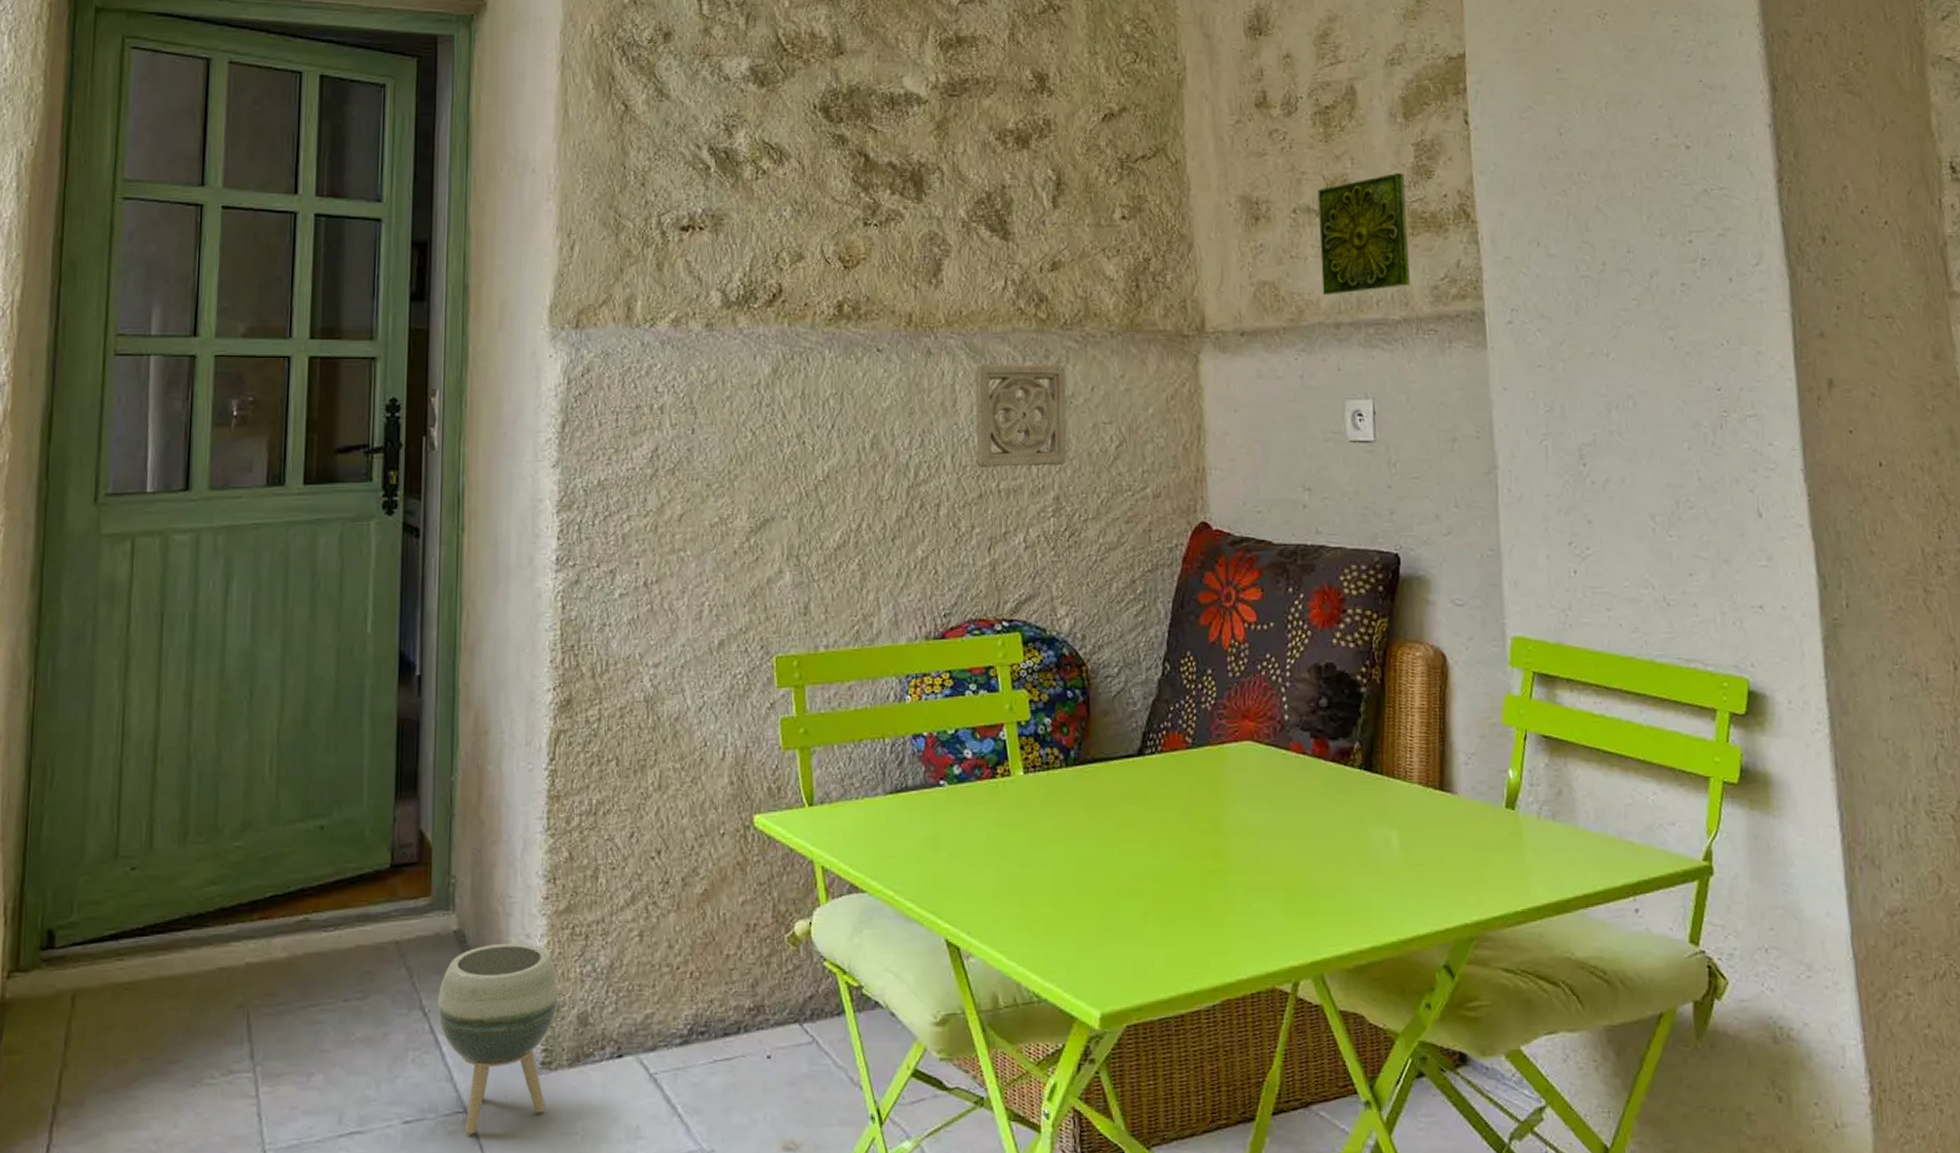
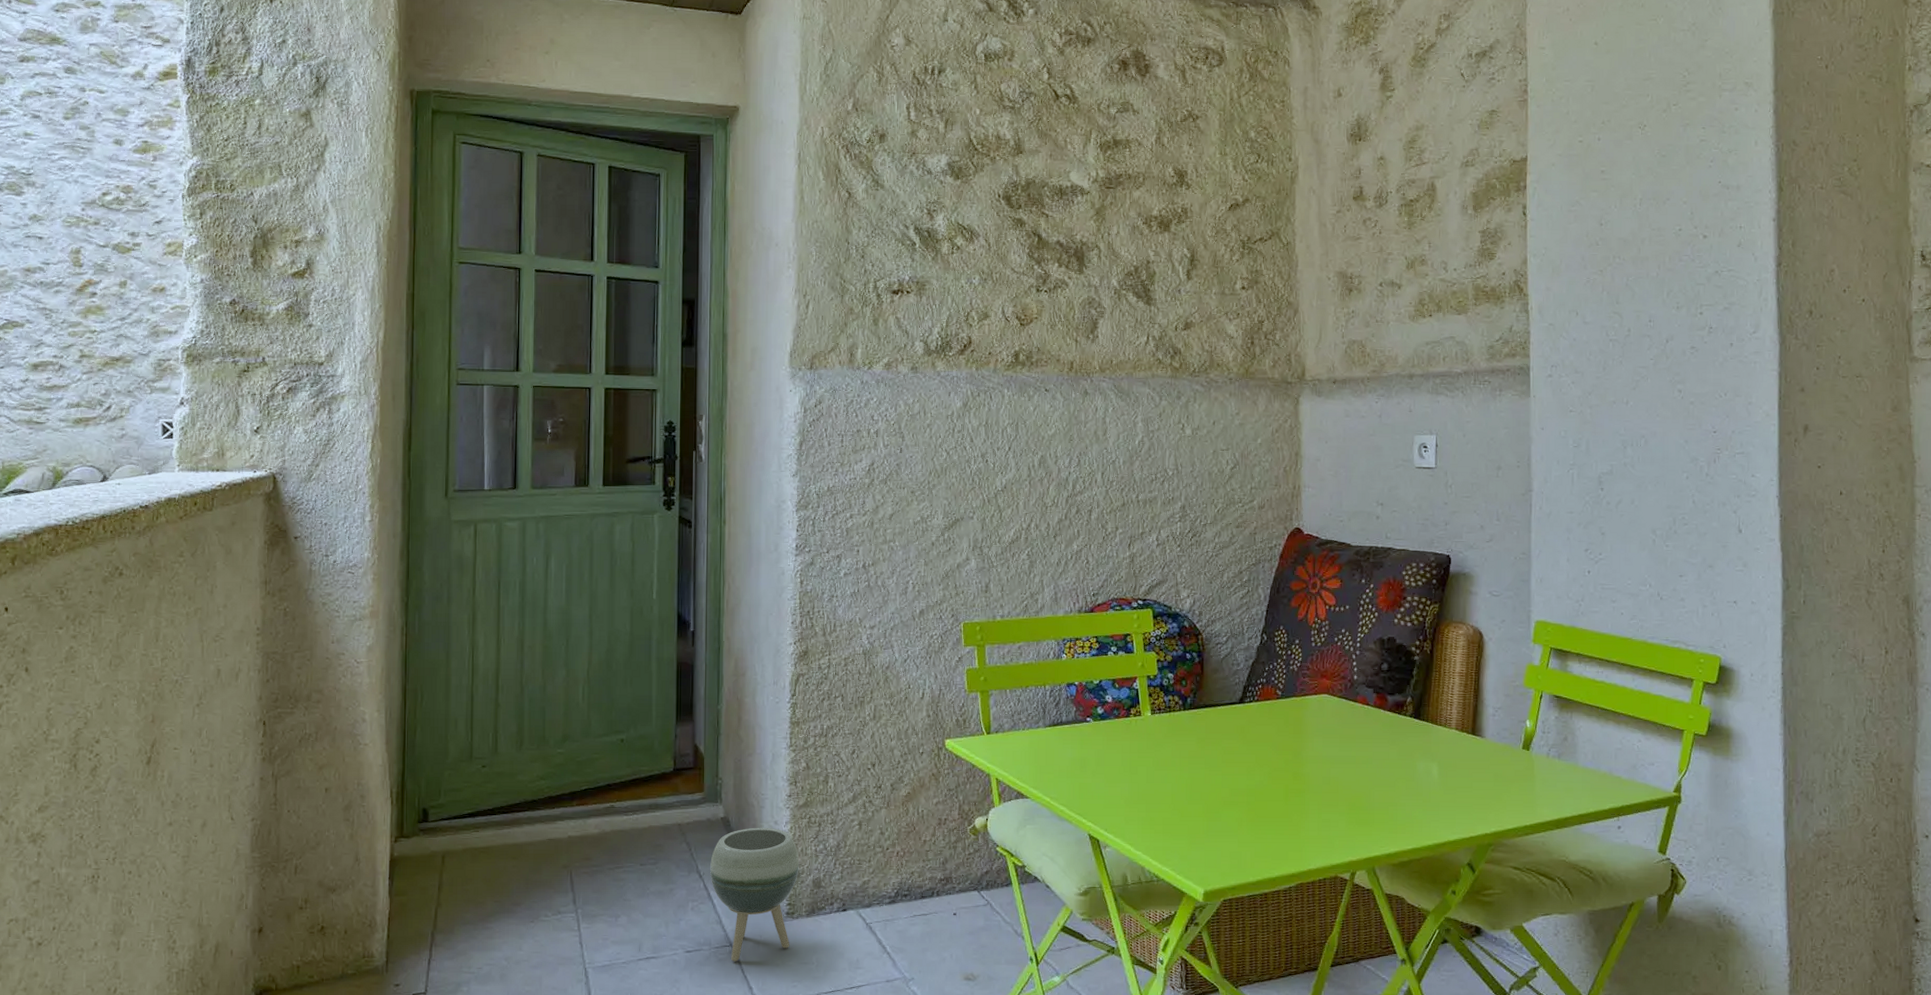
wall ornament: present [975,363,1067,467] -> none [1121,402,1193,483]
decorative tile: present [1318,173,1410,295] -> none [1400,255,1472,352]

